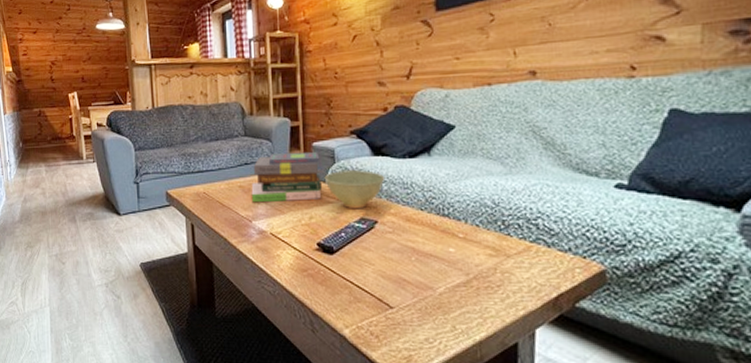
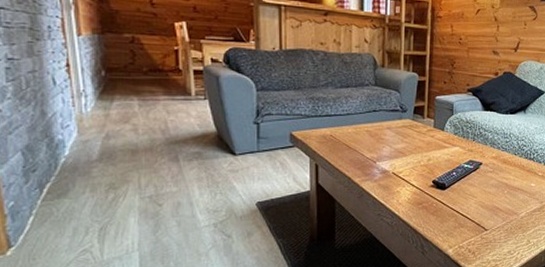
books: present [251,151,322,203] -> none [377,103,441,146]
bowl: present [324,170,385,209] -> none [443,121,491,153]

